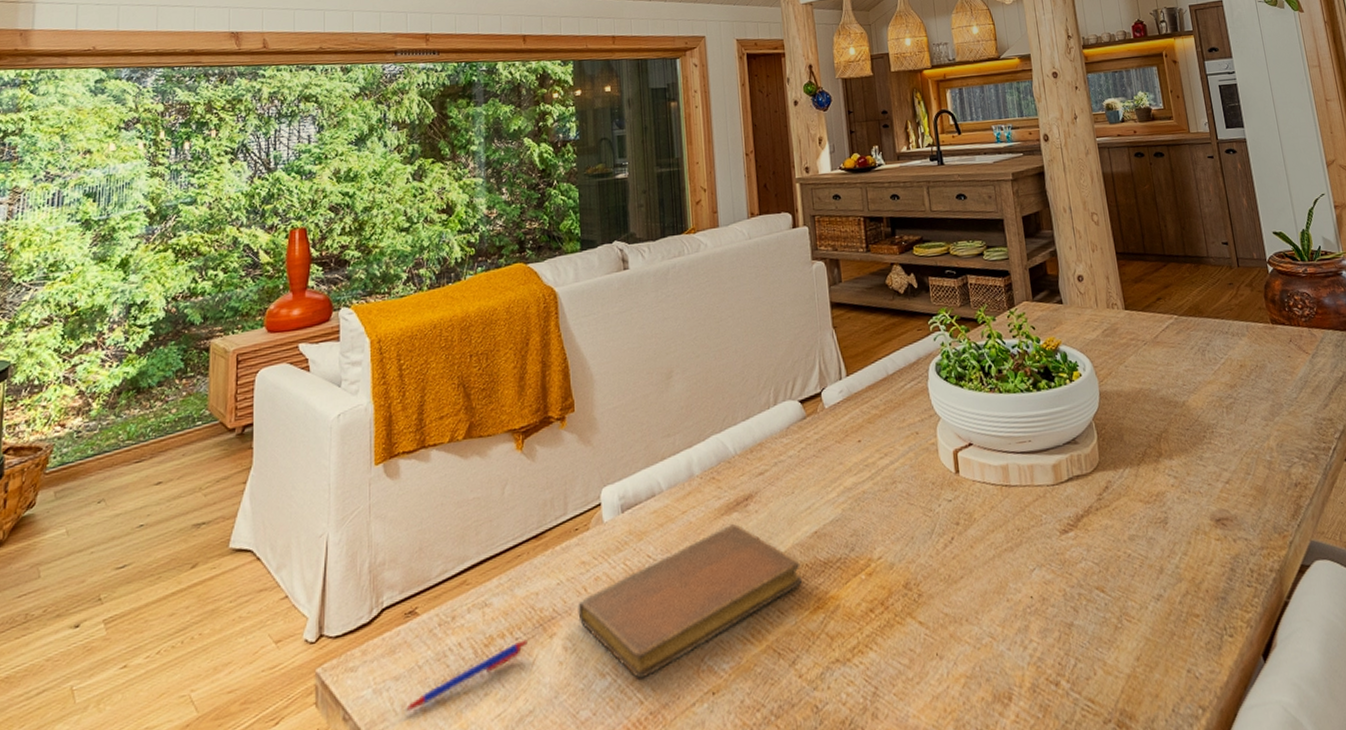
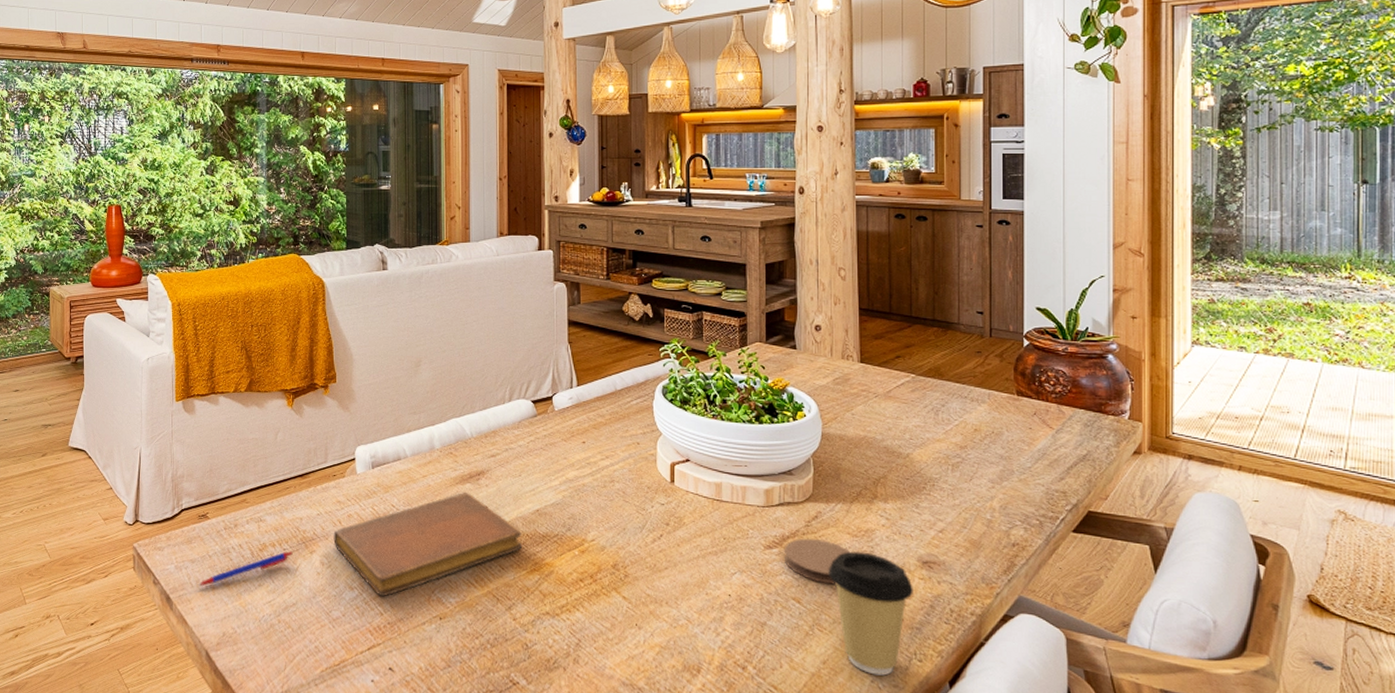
coaster: none [1080,512,1145,564] -> present [785,538,850,585]
coffee cup: none [1127,519,1213,663] -> present [829,551,913,676]

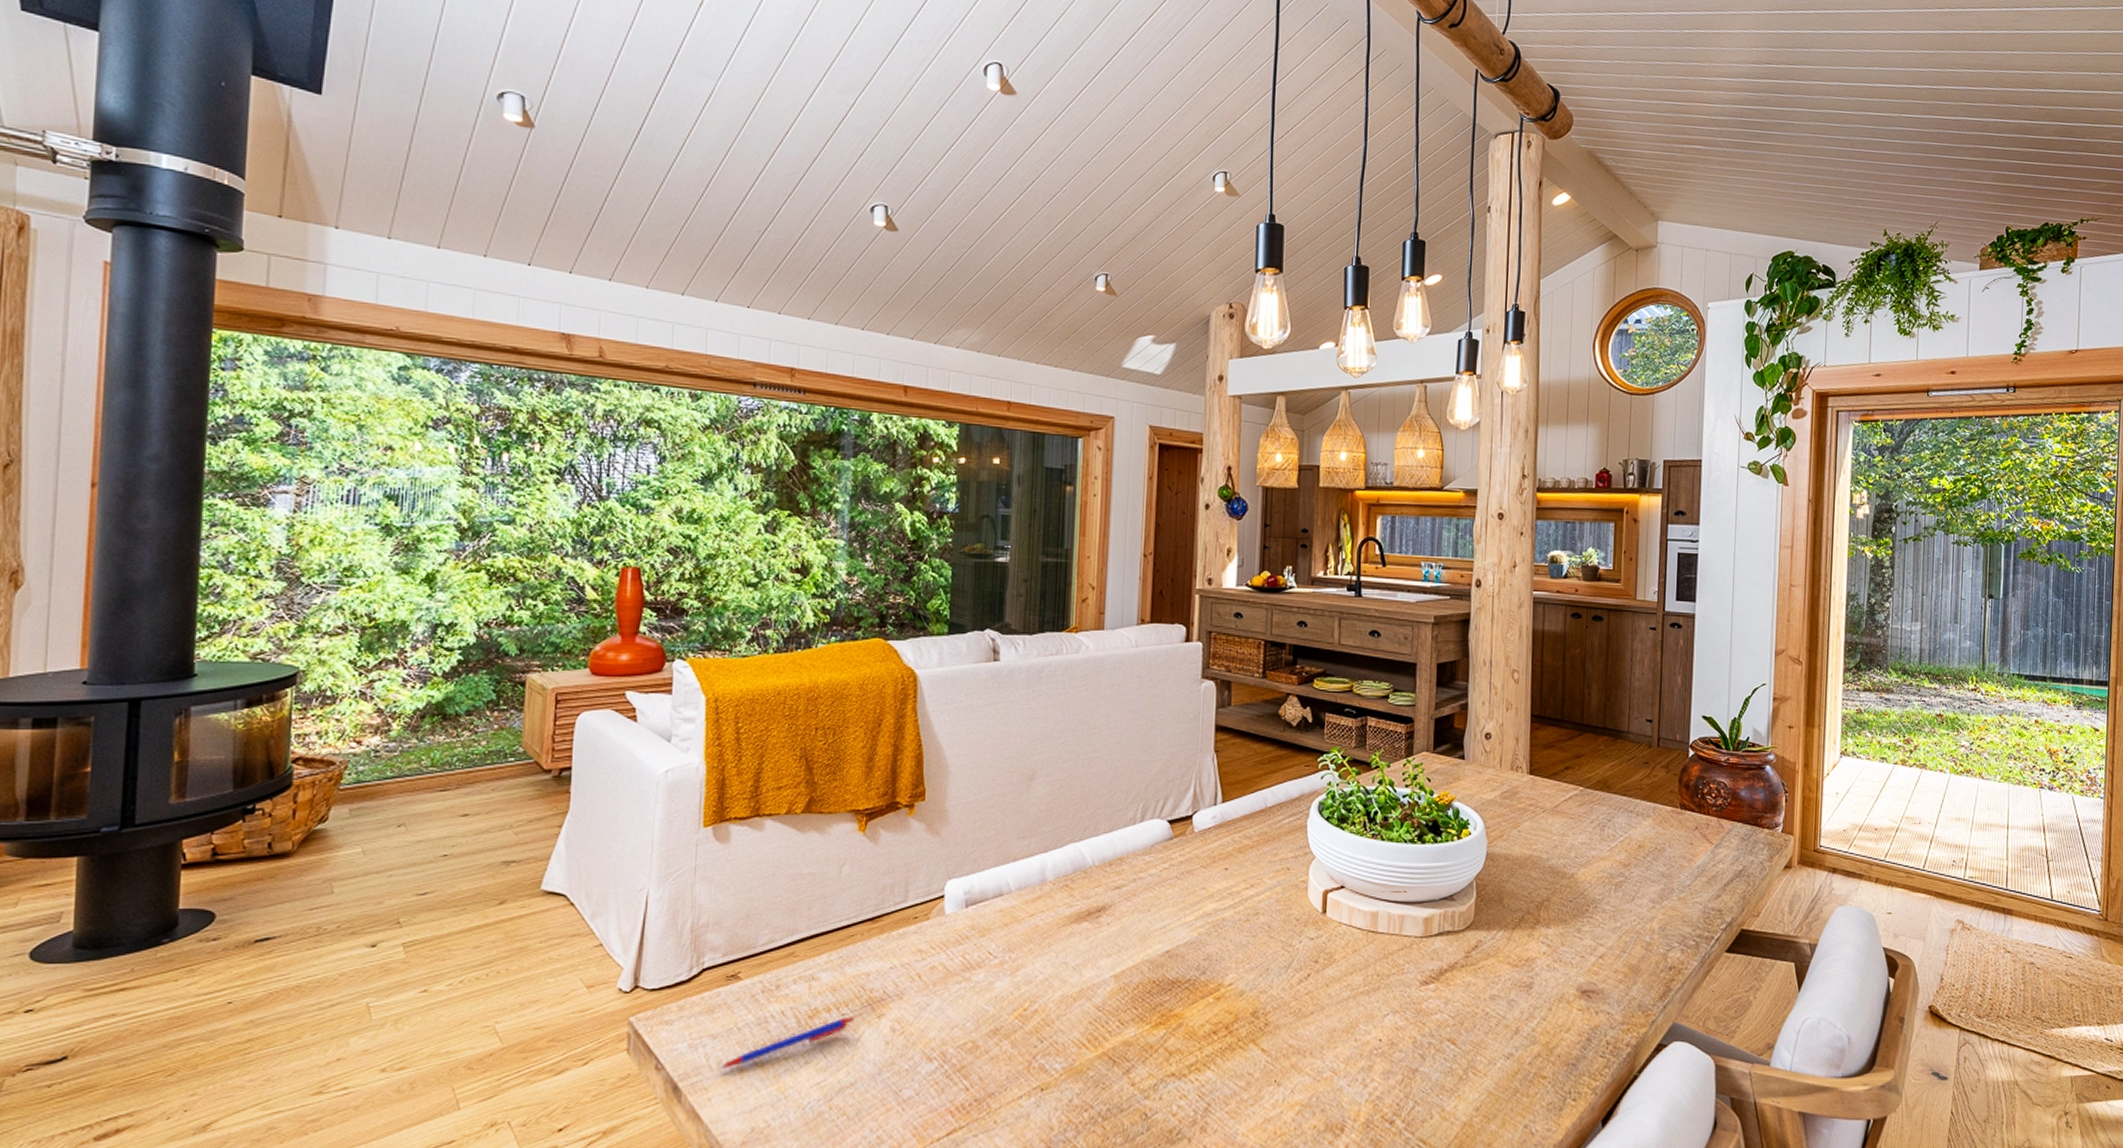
notebook: present [333,491,523,597] -> none [909,932,1148,1068]
coaster: present [785,538,850,585] -> none [1441,971,1509,1021]
coffee cup: present [829,551,913,676] -> none [1486,983,1571,1119]

